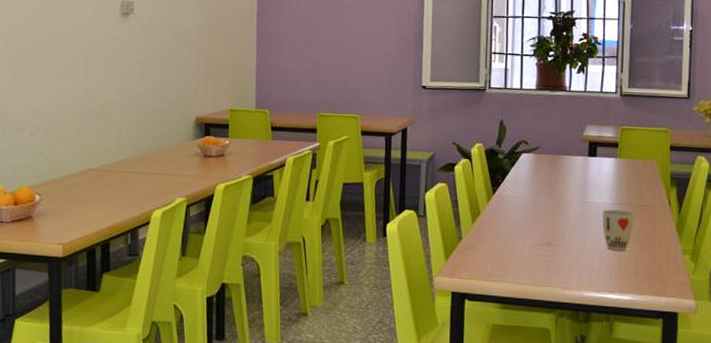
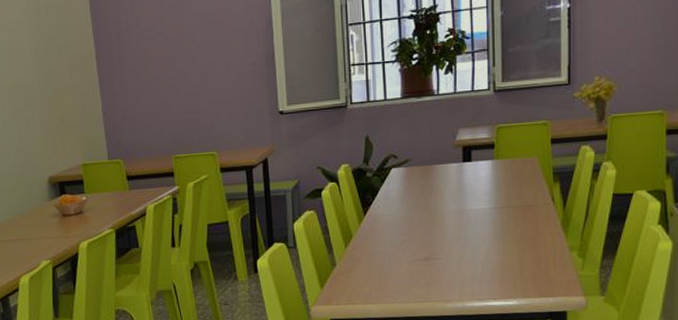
cup: present [602,209,634,251] -> none [481,213,515,257]

